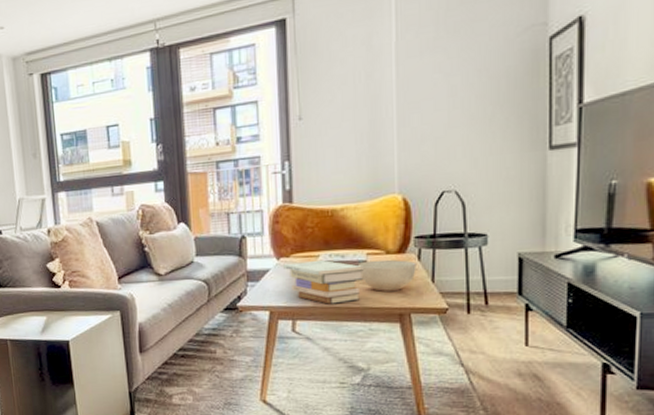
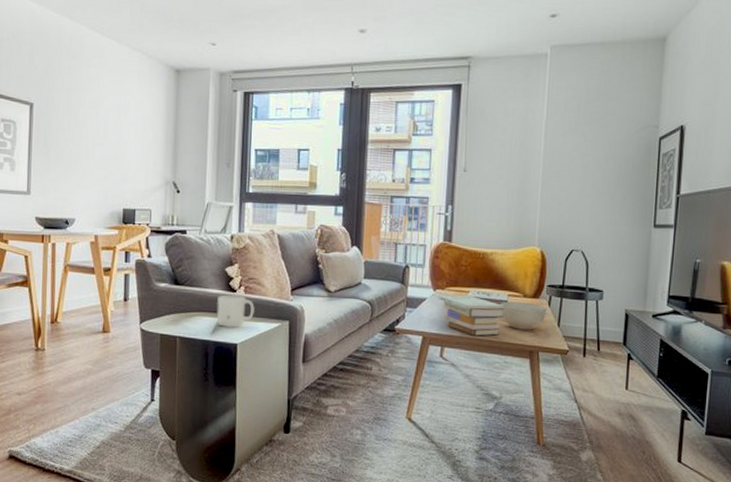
mug: none [42,290,82,326] -> present [216,294,255,328]

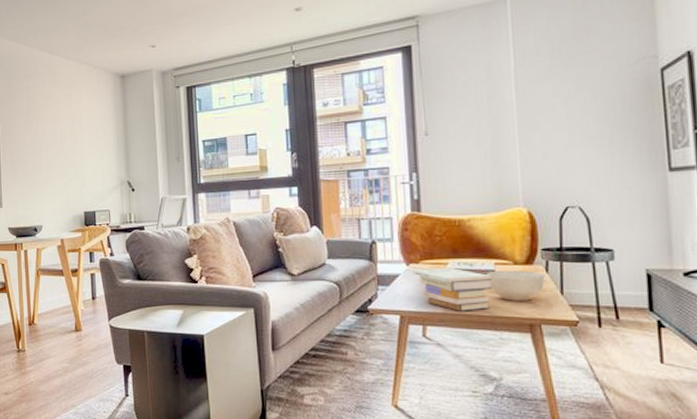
mug: present [216,294,255,328] -> none [180,286,218,320]

